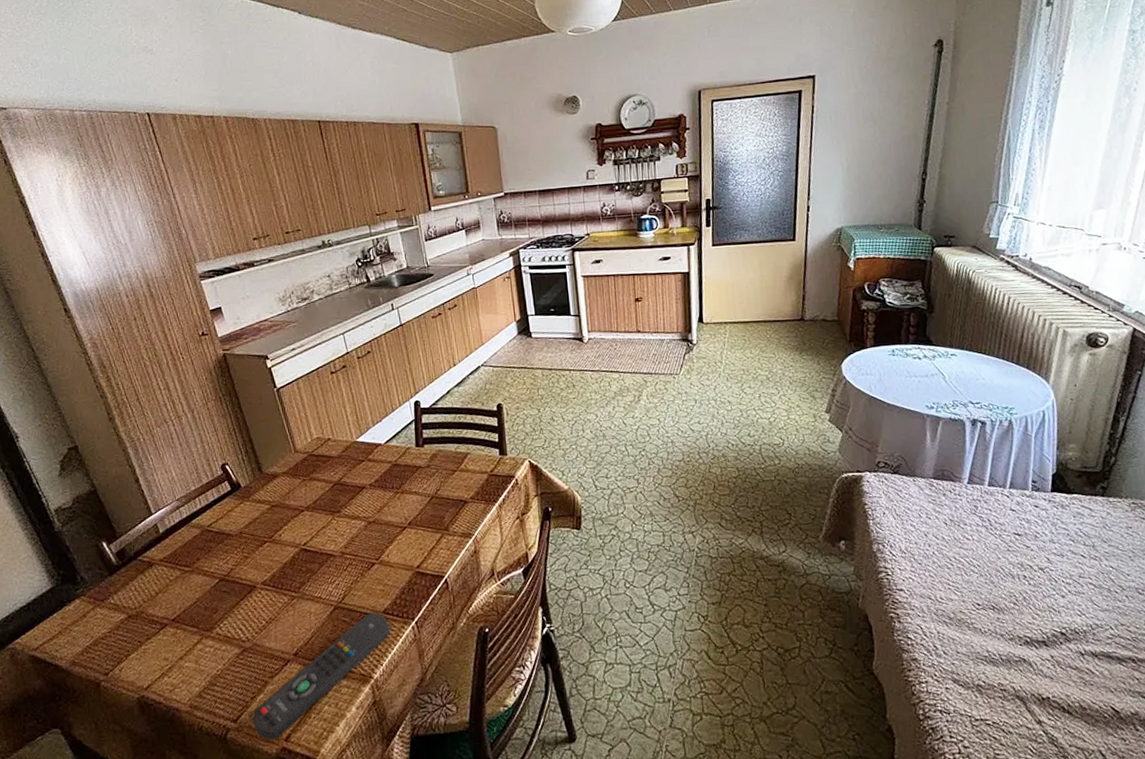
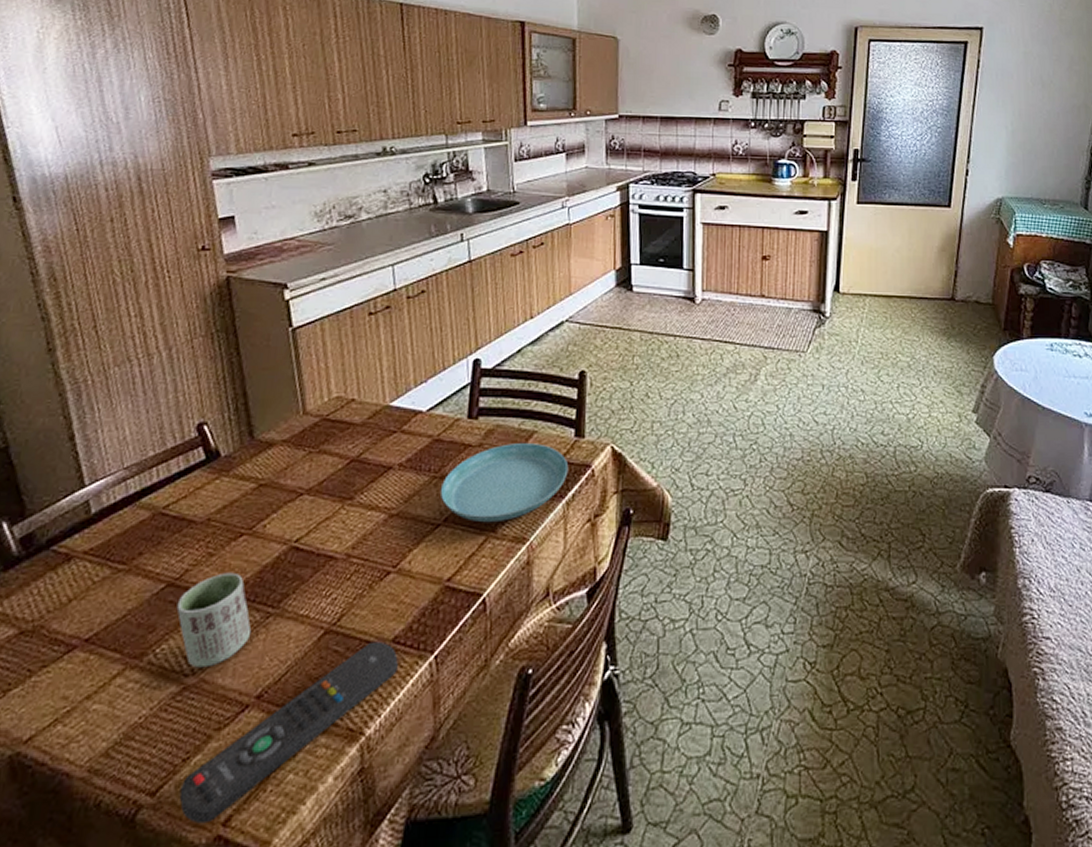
cup: none [229,569,283,636] -> present [176,572,252,668]
saucer: none [402,462,498,524] -> present [440,443,569,523]

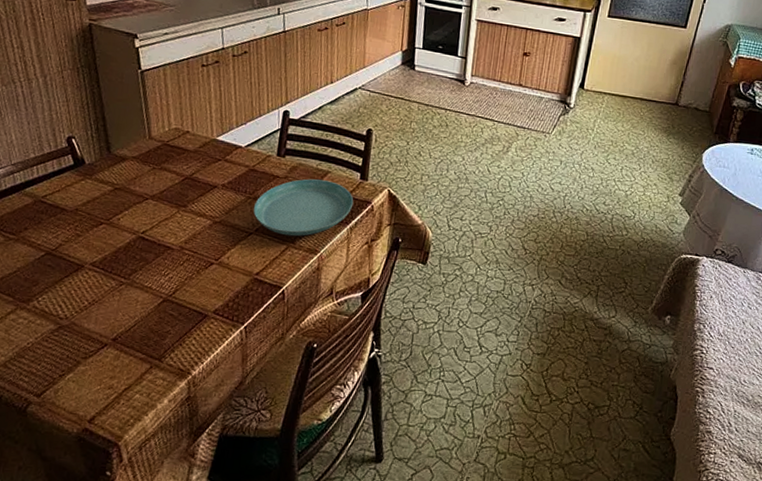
cup: present [176,572,252,668] -> none [53,249,109,315]
remote control: present [179,641,398,824] -> none [57,311,218,420]

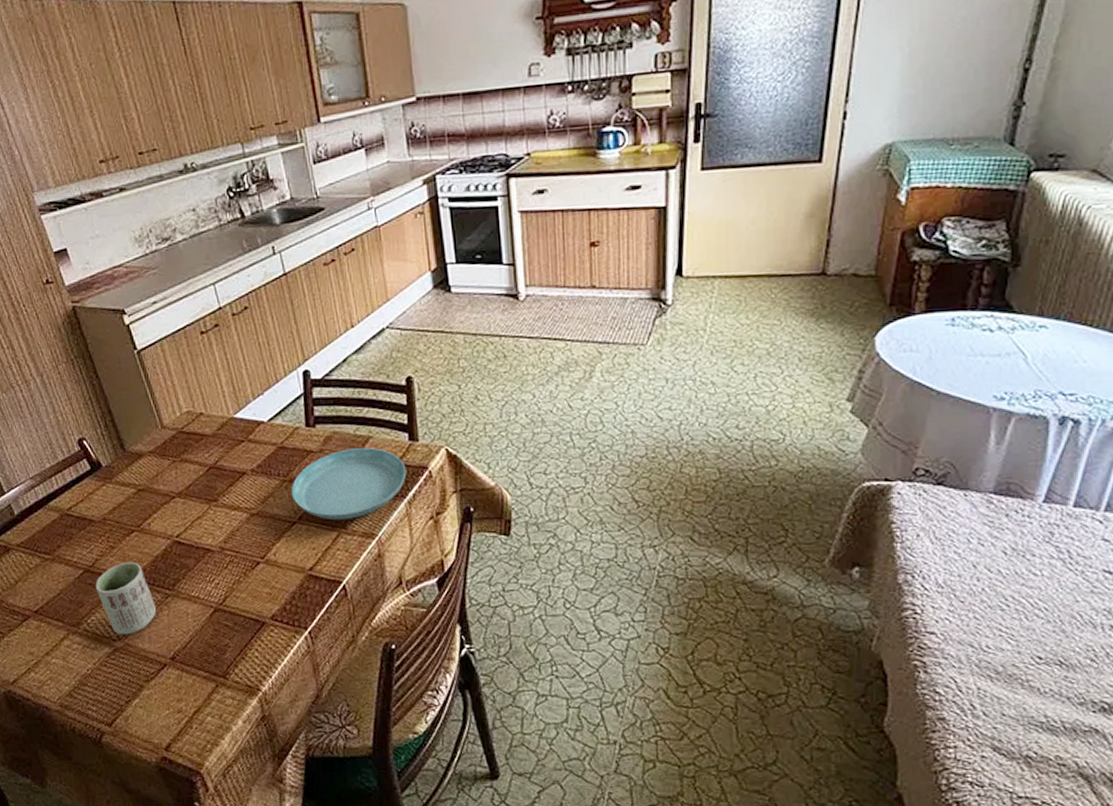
cup: none [53,249,109,315] -> present [95,561,157,635]

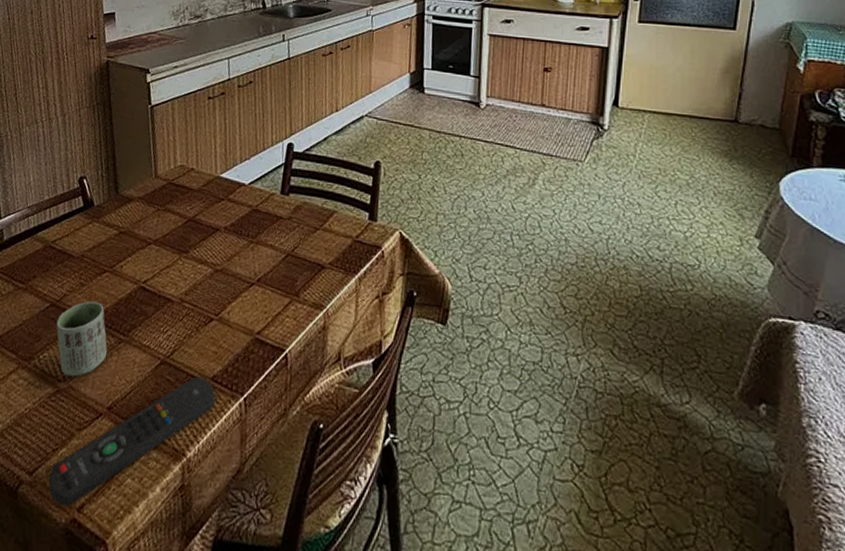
remote control: none [128,618,279,748] -> present [48,376,216,507]
saucer: present [291,448,407,521] -> none [255,219,362,288]

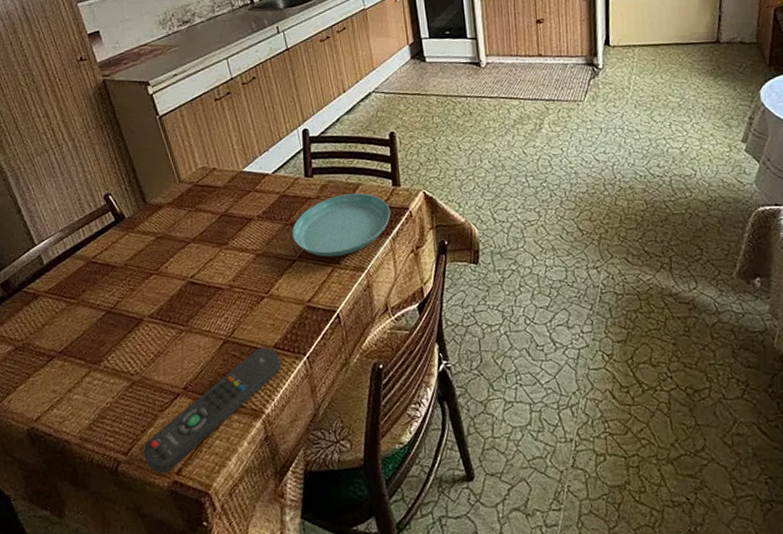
cup: present [56,300,108,377] -> none [116,302,172,370]
saucer: none [255,219,362,288] -> present [292,193,391,257]

